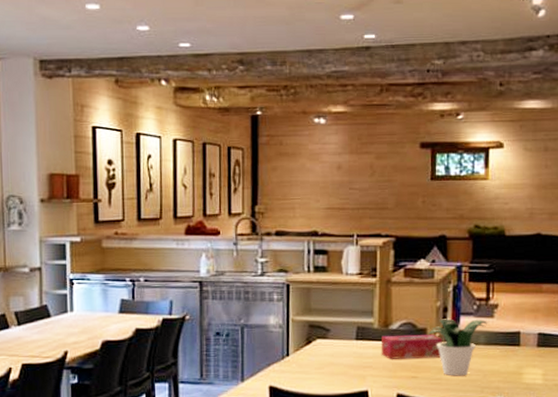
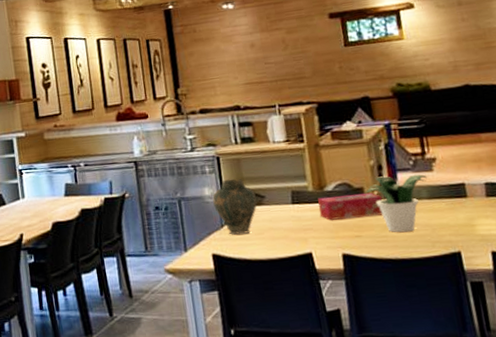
vase: none [277,309,322,368] -> present [212,178,258,235]

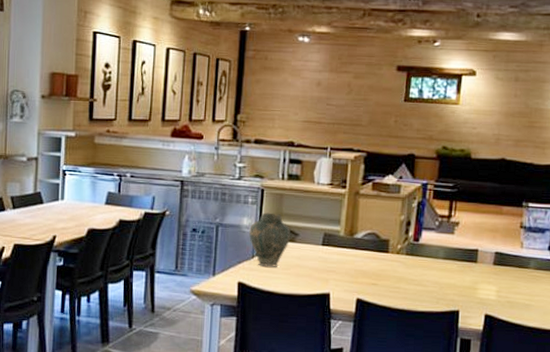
tissue box: present [318,193,383,220] -> none [344,243,404,268]
potted plant: present [366,174,428,233] -> none [391,232,448,287]

